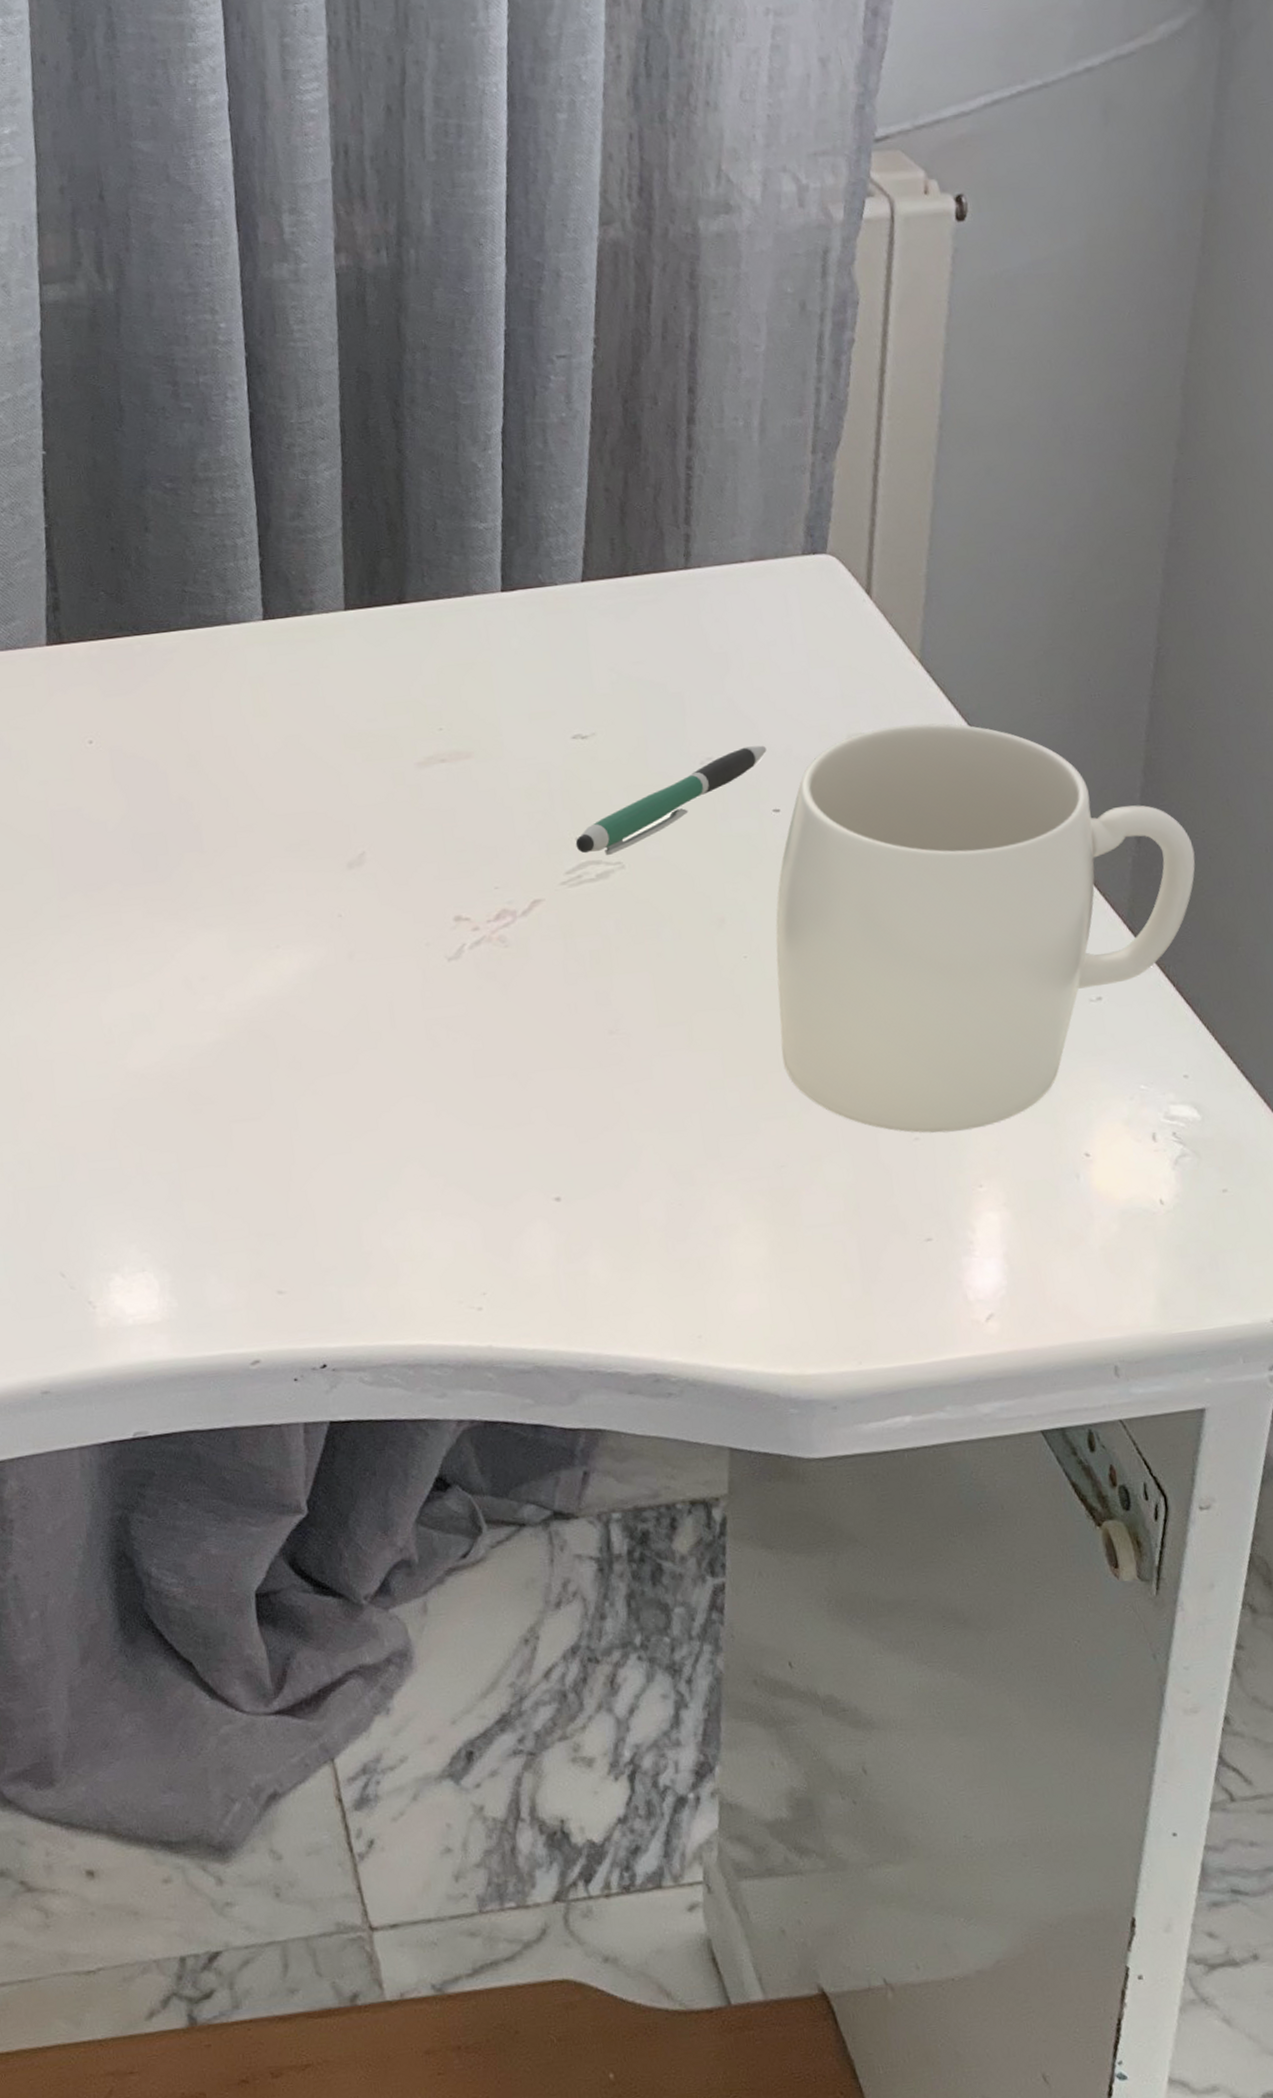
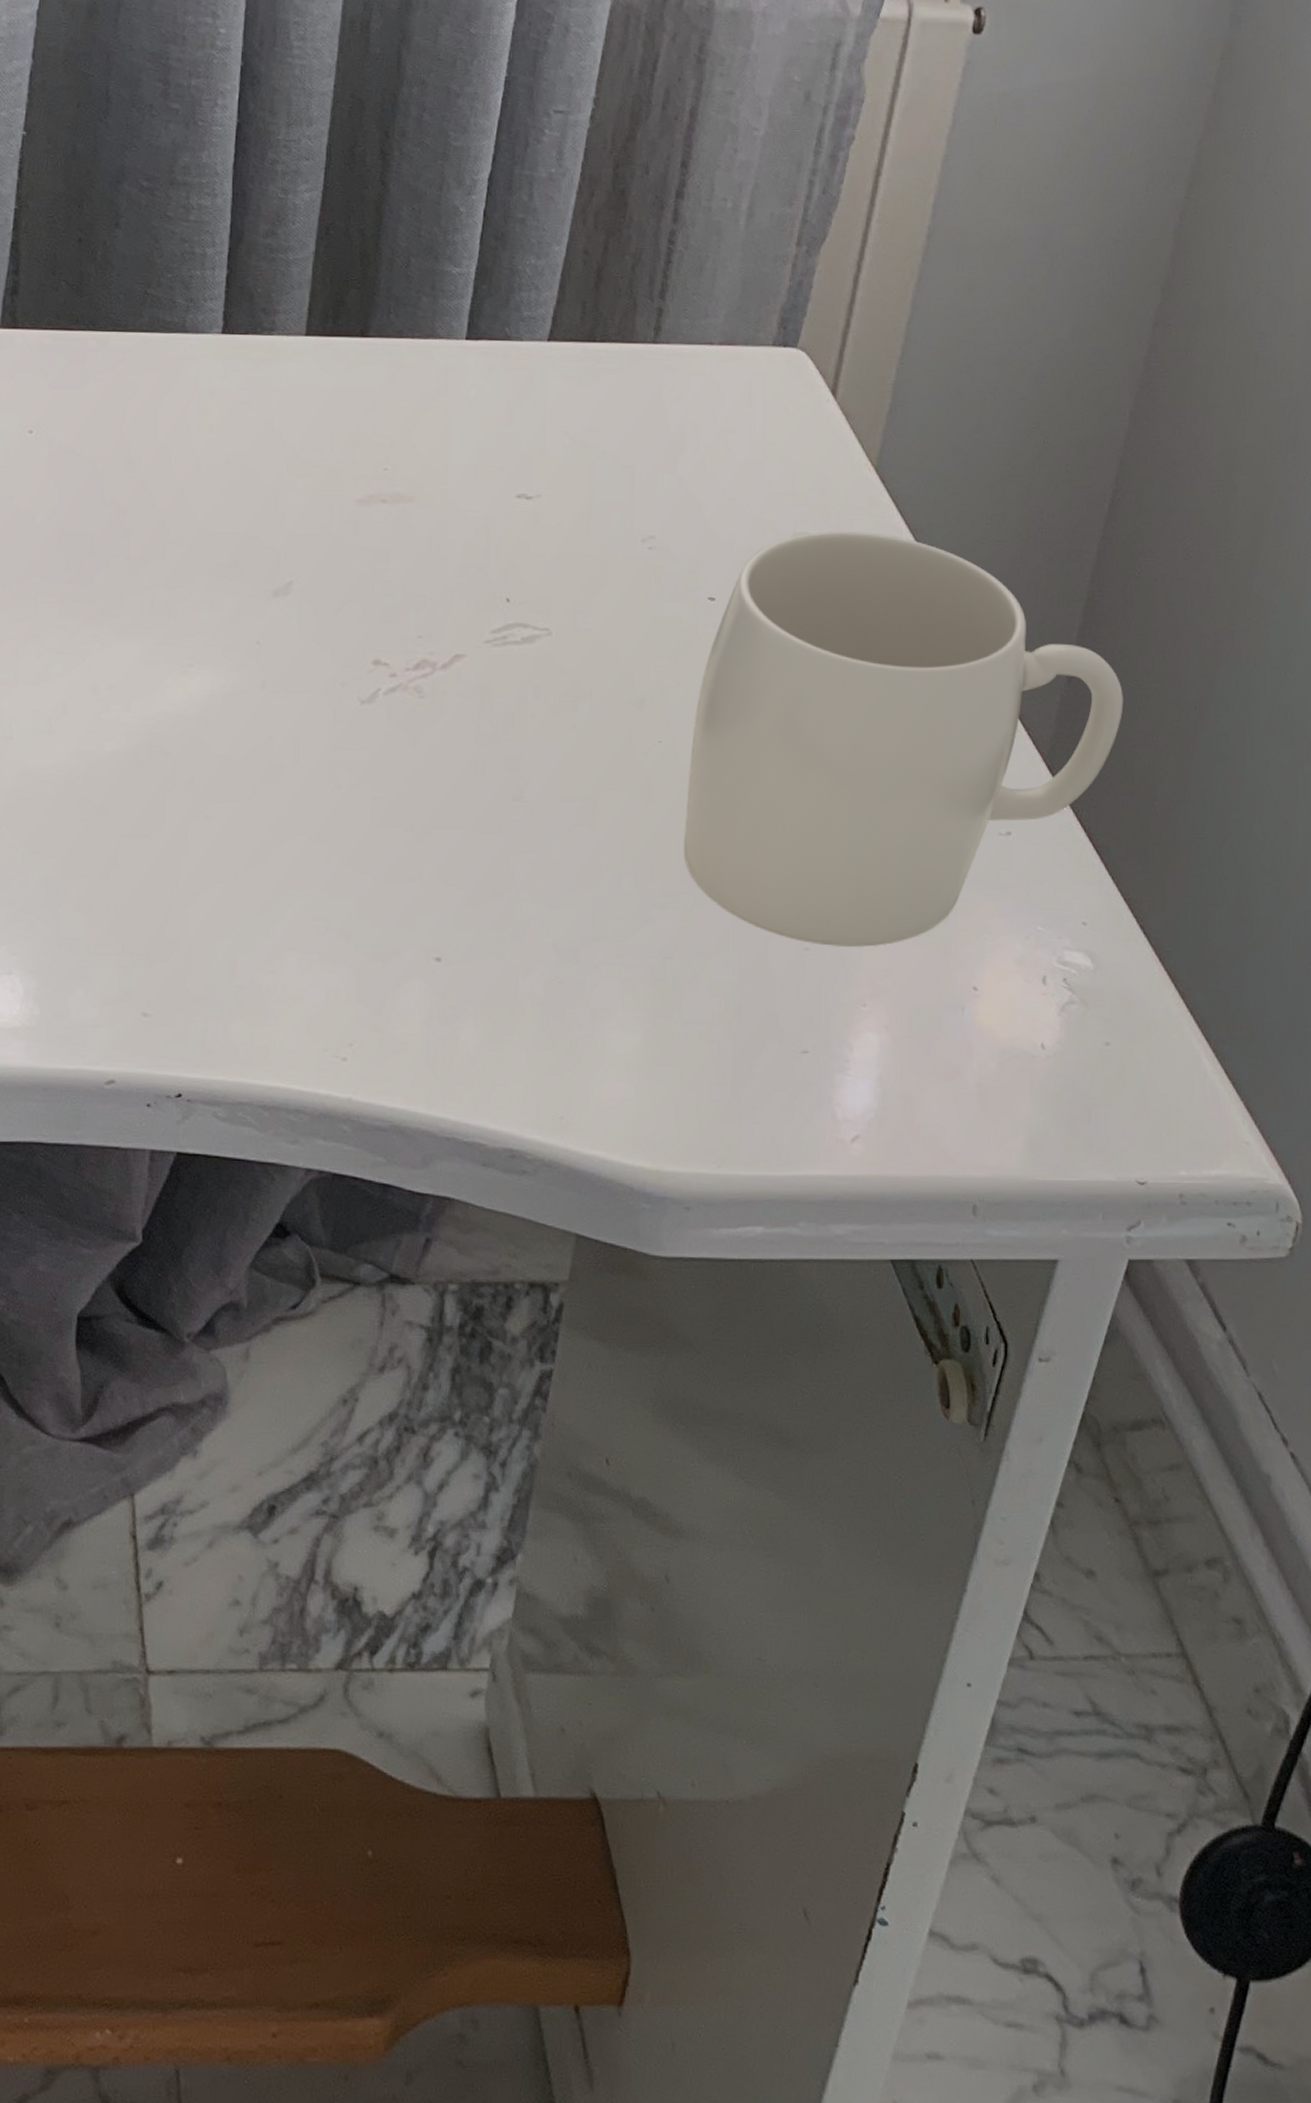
pen: present [575,745,767,856] -> none [505,531,710,621]

